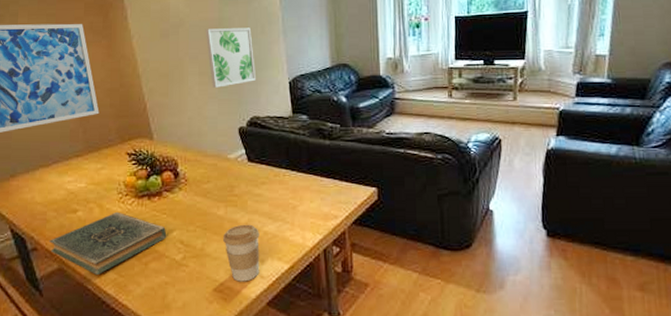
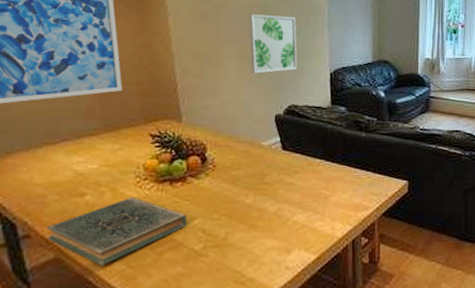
coffee cup: present [223,224,260,282] -> none [249,213,288,273]

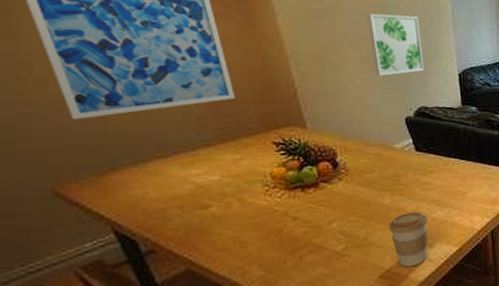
book: present [46,196,188,267] -> none [172,205,325,275]
coffee cup: none [249,213,288,273] -> present [389,211,428,267]

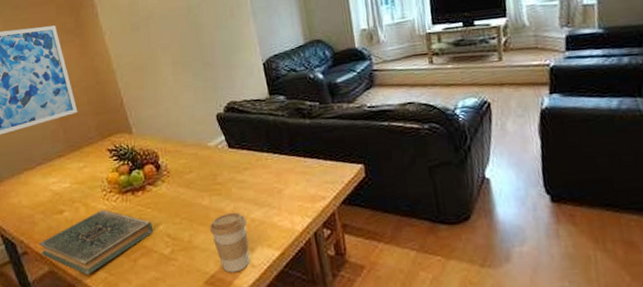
book: none [172,205,325,275] -> present [39,209,154,276]
wall art: present [367,13,425,76] -> none [174,13,230,76]

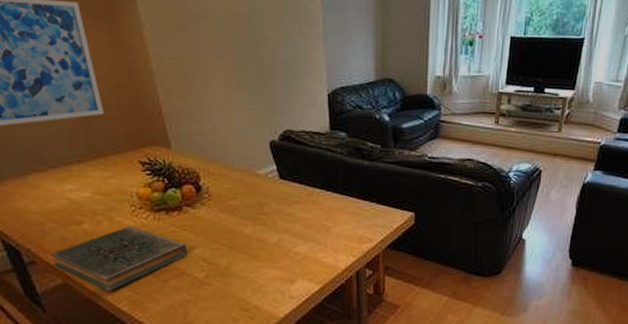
coffee cup: present [210,212,250,273] -> none [251,244,290,302]

